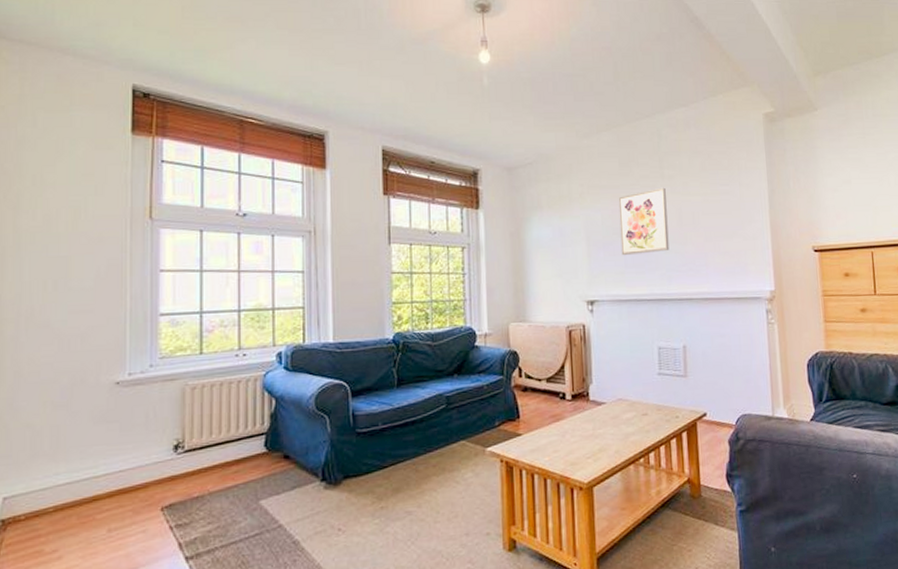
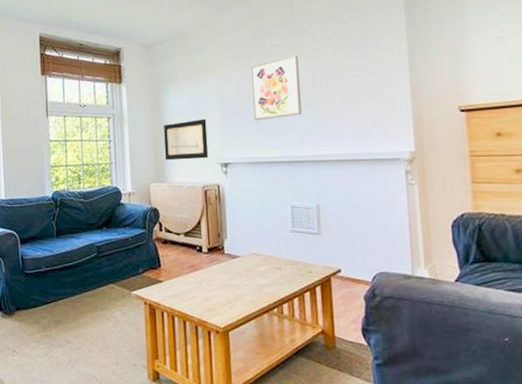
wall art: none [525,251,574,298] -> present [163,118,209,161]

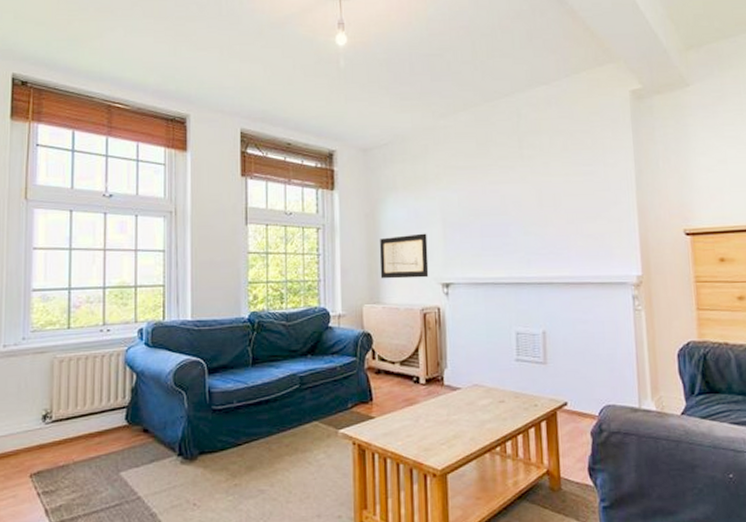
wall art: present [250,54,302,121] -> none [475,168,529,238]

